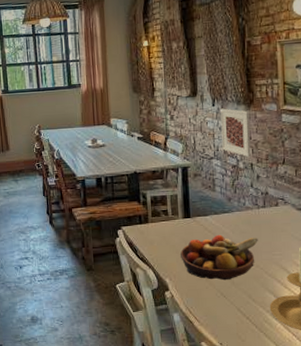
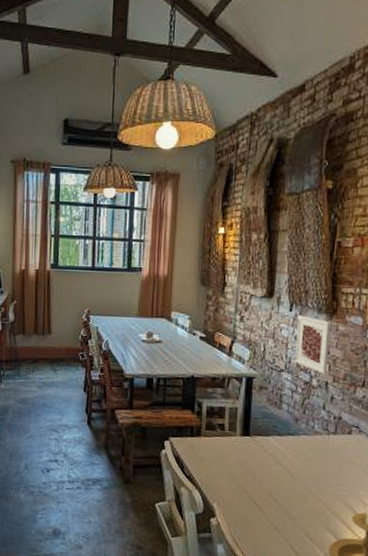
fruit bowl: present [180,234,258,281] -> none [233,459,324,513]

